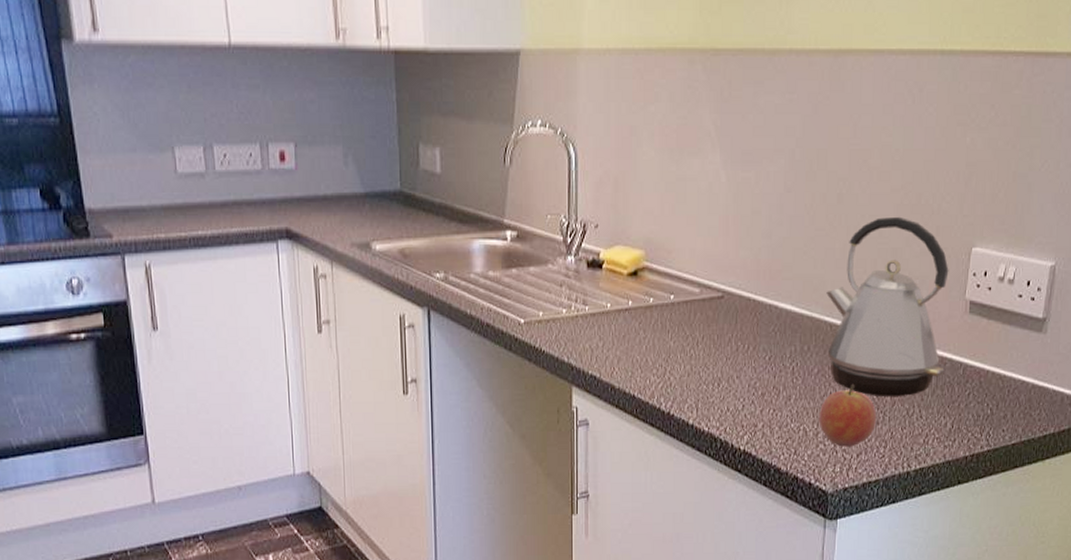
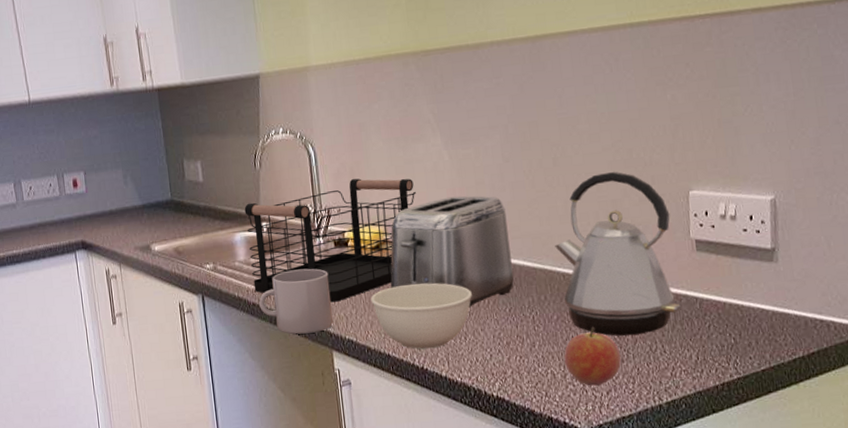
dish rack: none [487,190,685,330] -> present [244,178,416,301]
mug: none [494,289,577,365] -> present [259,268,333,335]
soup bowl: none [621,319,732,393] -> present [371,283,472,349]
toaster: none [644,225,780,352] -> present [390,195,514,308]

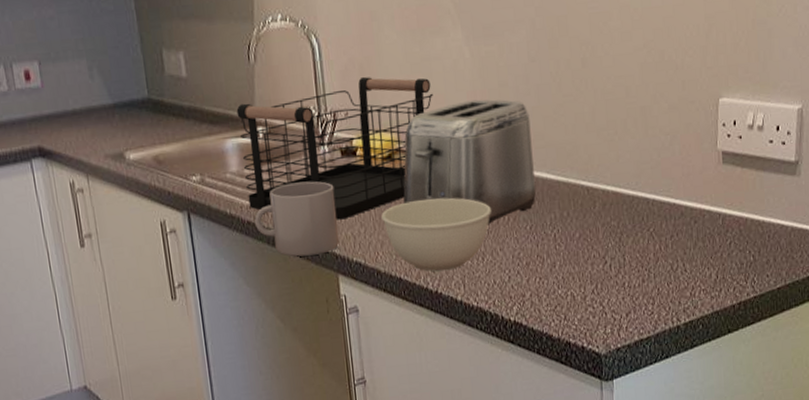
kettle: present [555,171,681,336] -> none [580,74,704,255]
fruit: present [564,326,622,386] -> none [585,244,642,308]

